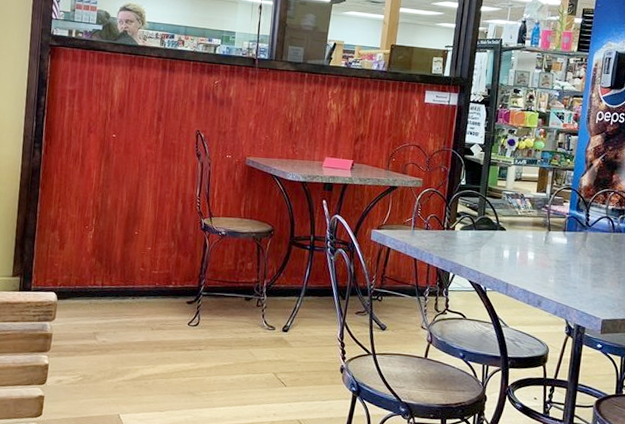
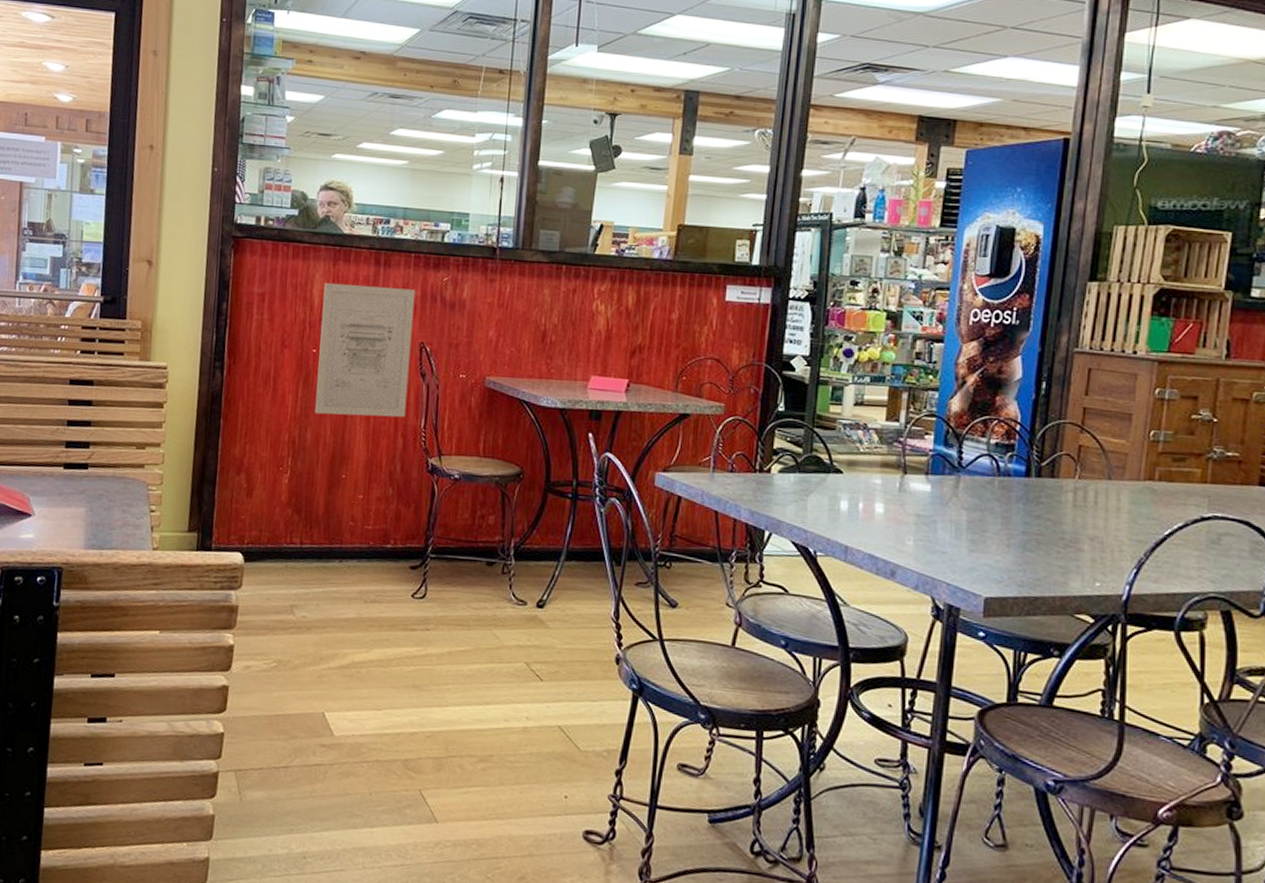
wall art: none [114,82,194,188] -> present [314,282,416,418]

